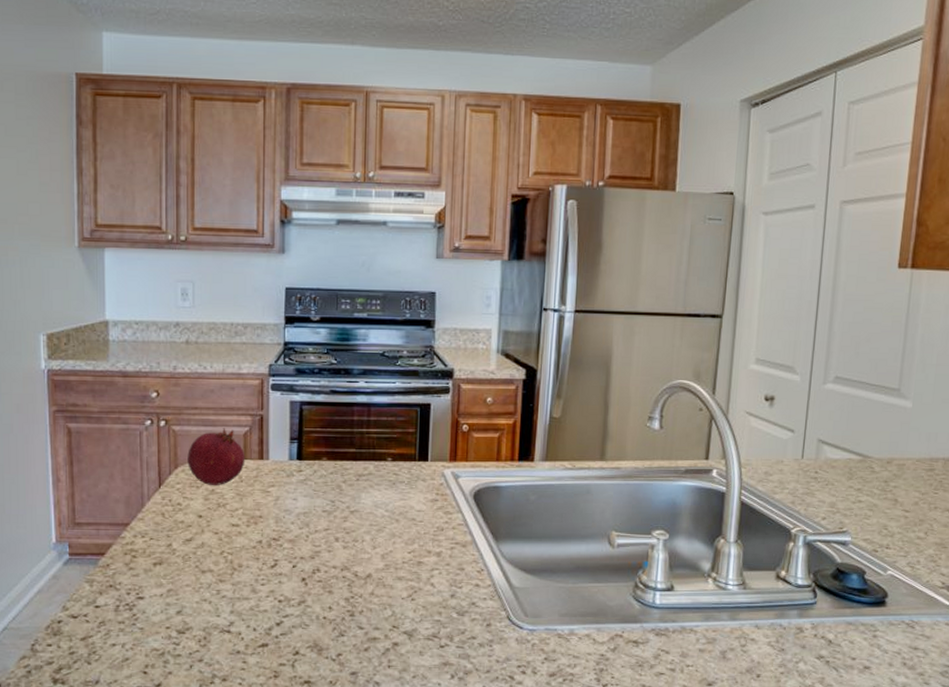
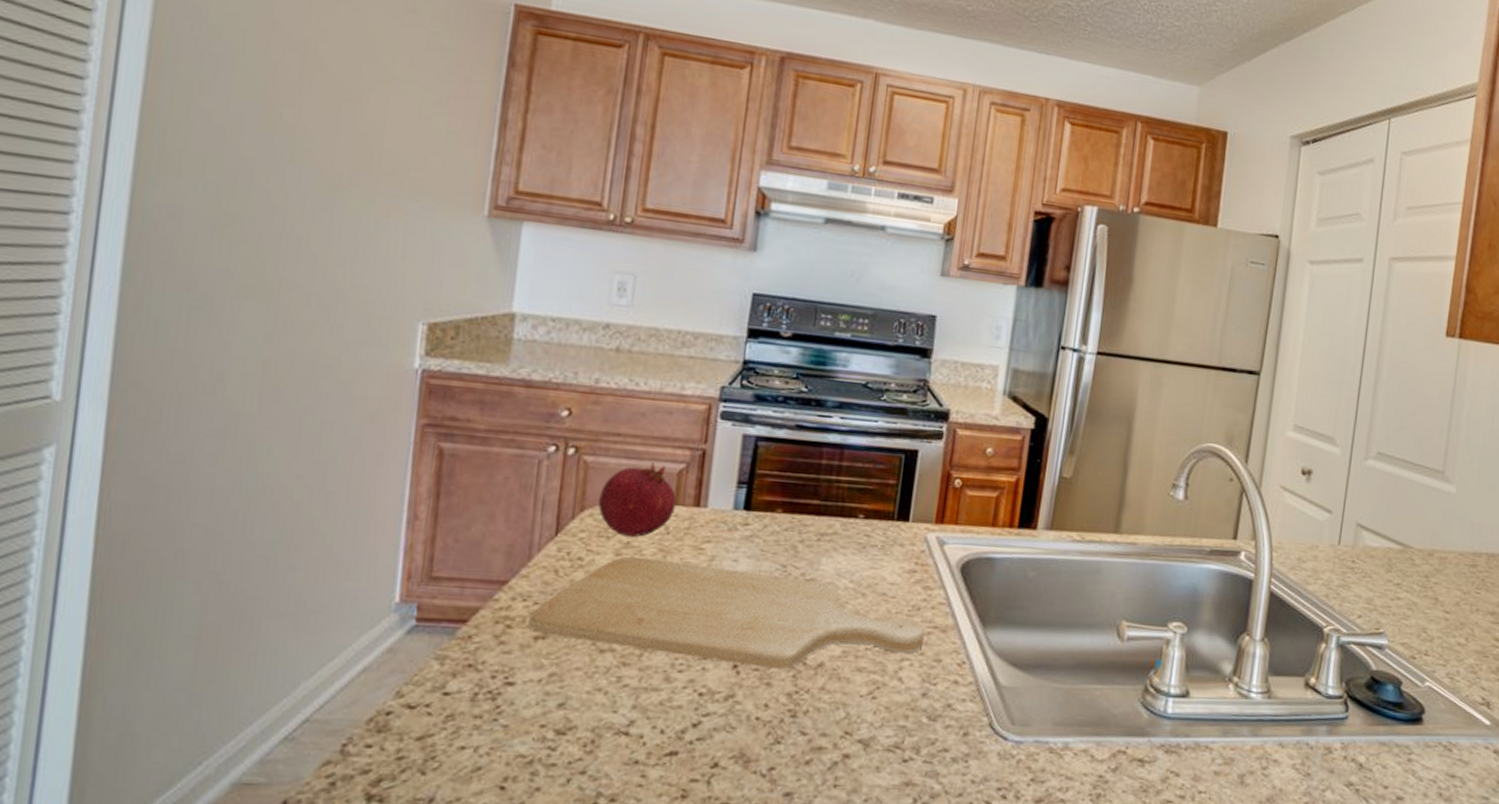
chopping board: none [147,501,449,581] -> present [527,557,925,670]

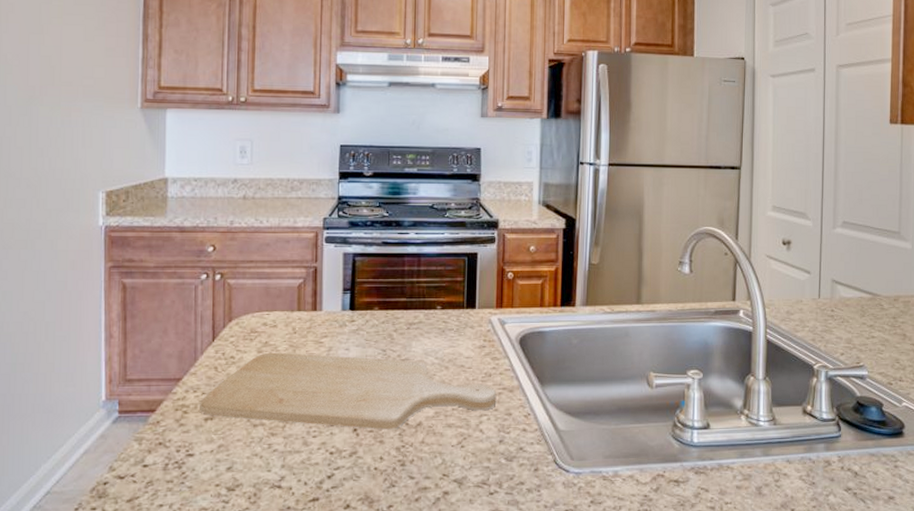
fruit: present [598,462,677,537] -> none [242,280,299,337]

